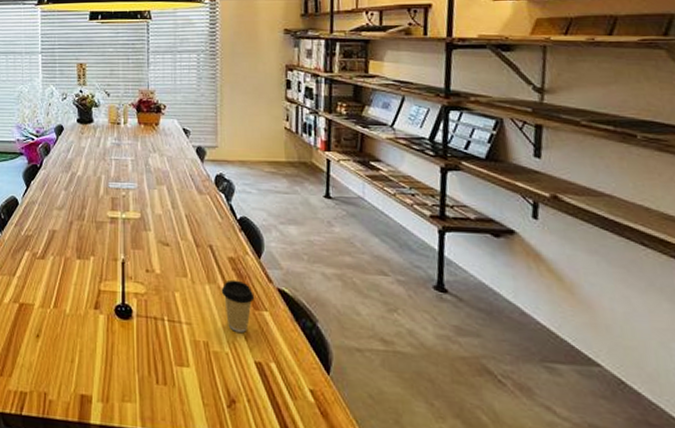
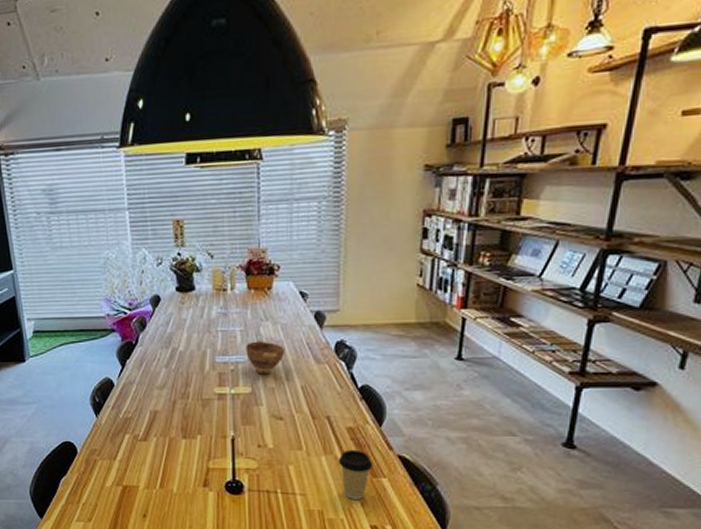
bowl: none [136,170,171,202] -> present [246,341,286,375]

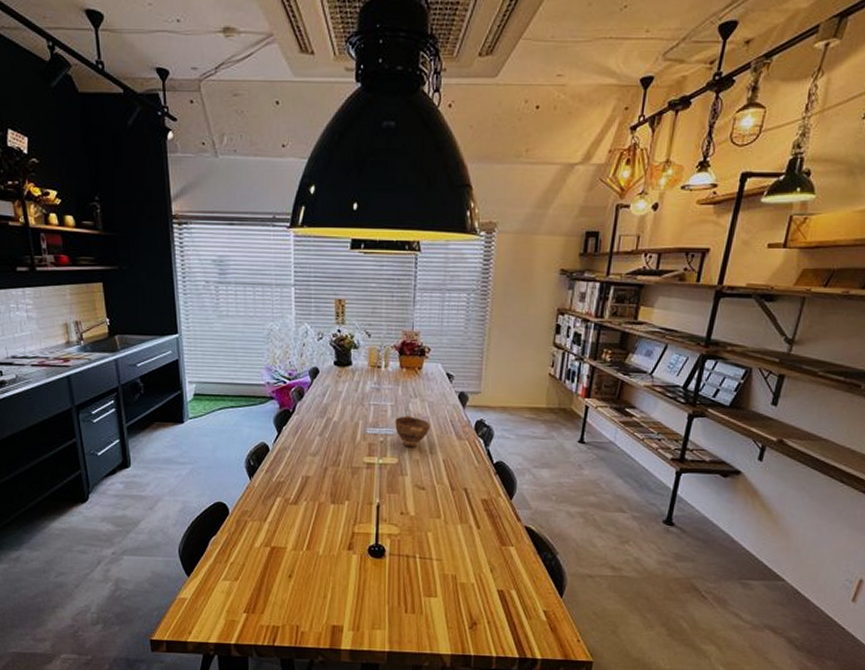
coffee cup: present [338,449,373,499] -> none [472,519,503,565]

